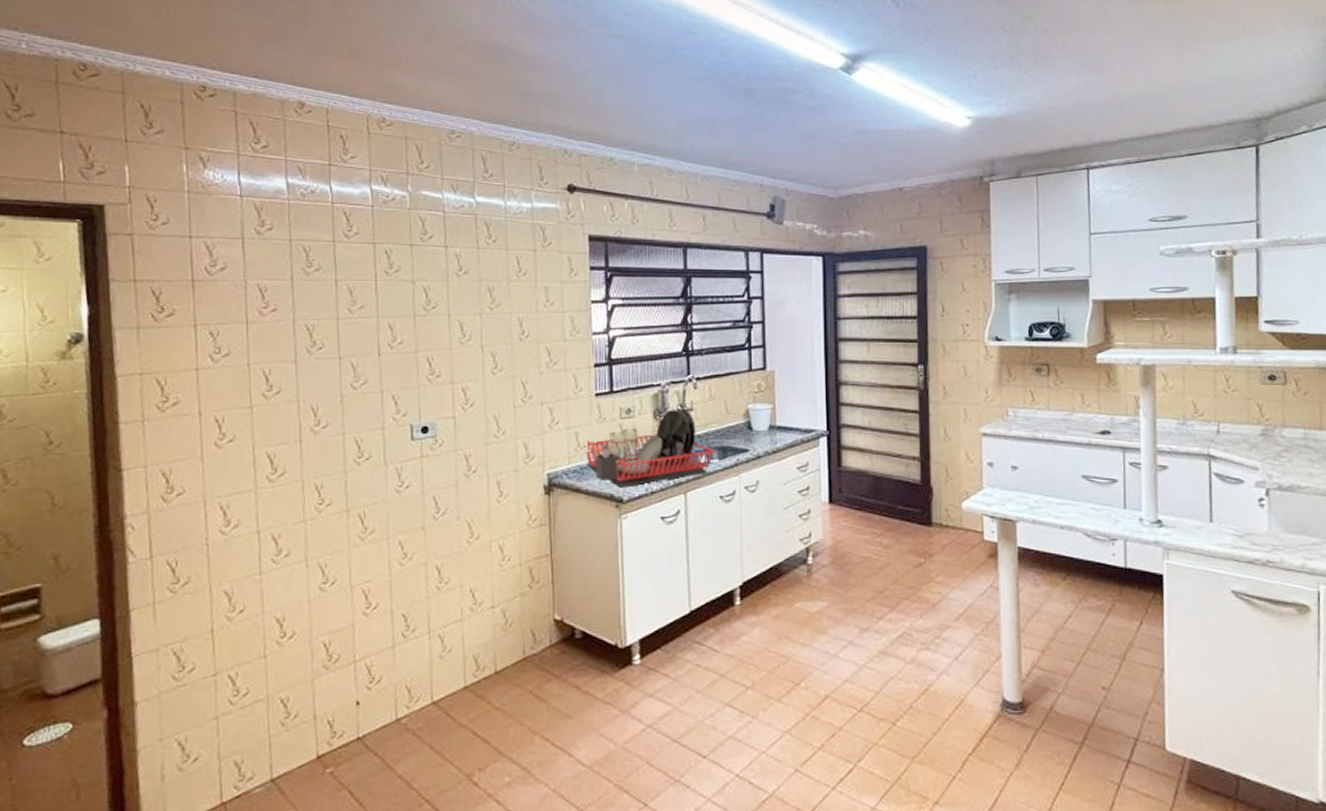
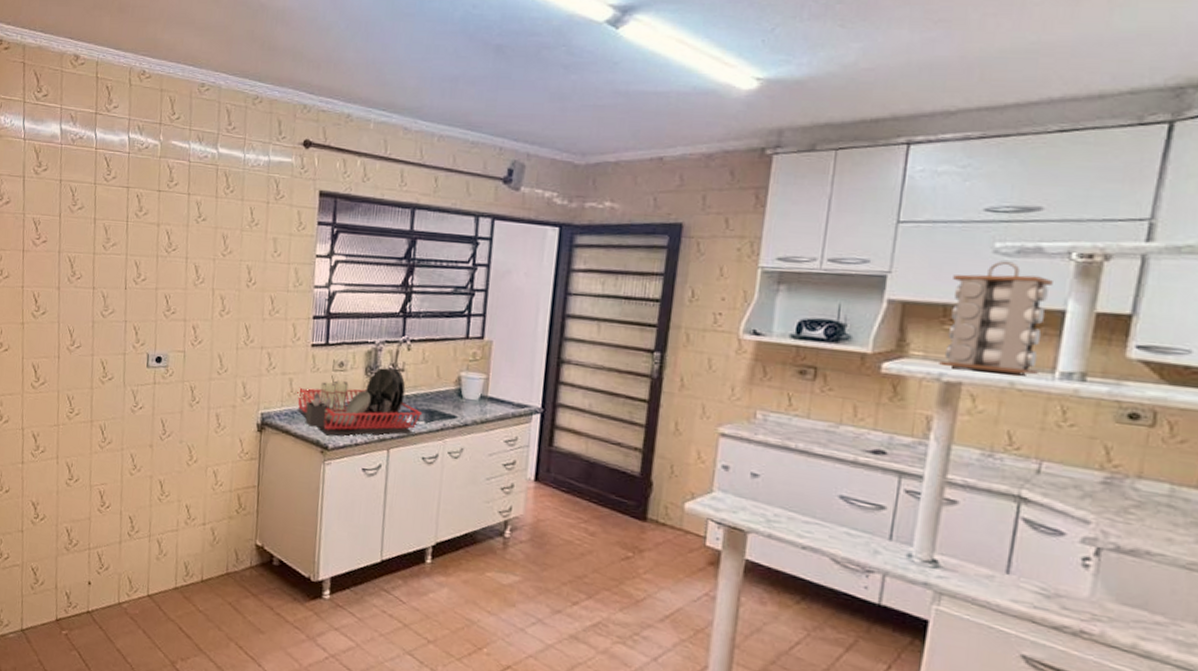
spice rack: none [1135,261,1205,354] -> present [939,261,1053,376]

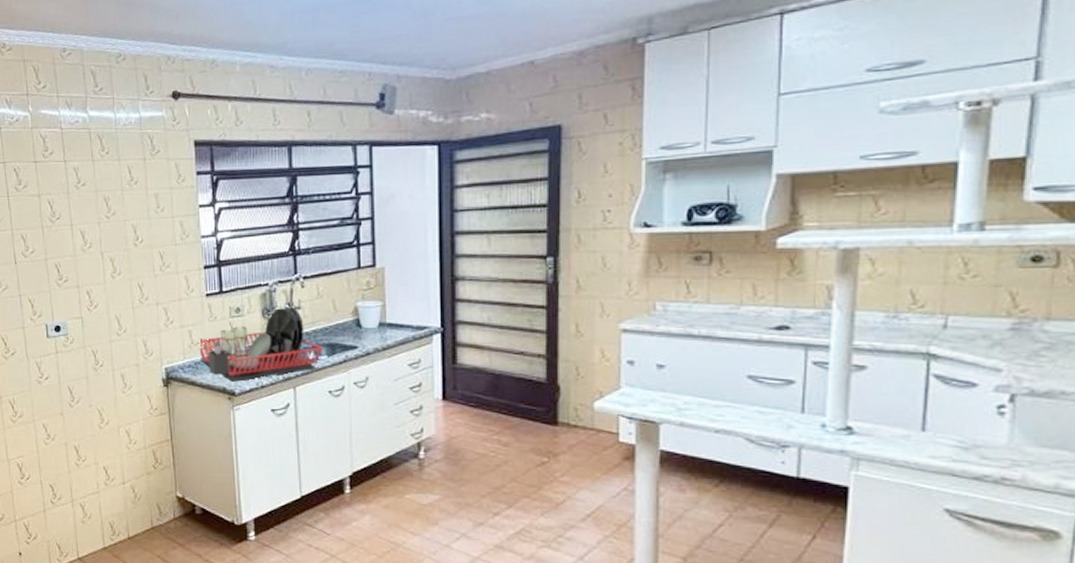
spice rack: present [939,261,1053,376] -> none [835,119,942,235]

